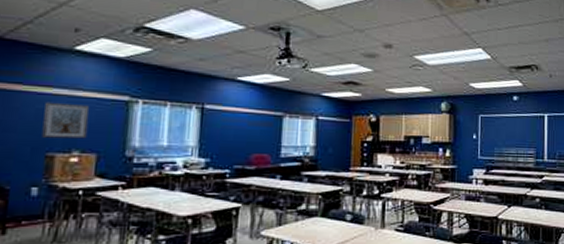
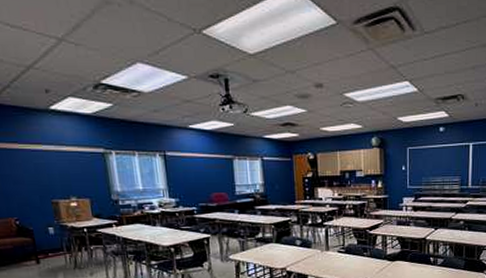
picture frame: present [42,102,90,139] -> none [40,157,79,187]

